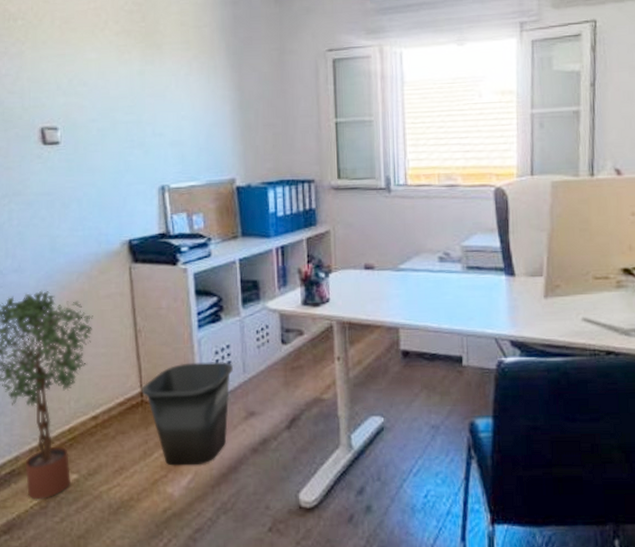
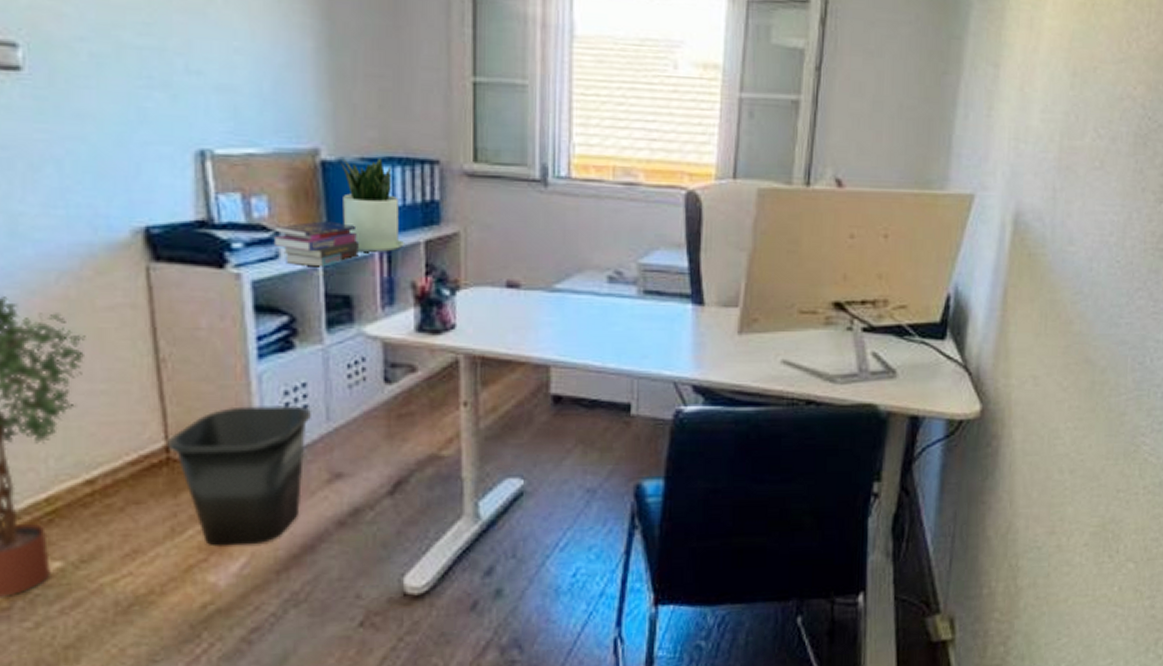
books: none [208,228,262,261] -> present [275,221,359,267]
planter: none [249,181,293,250] -> present [341,158,405,254]

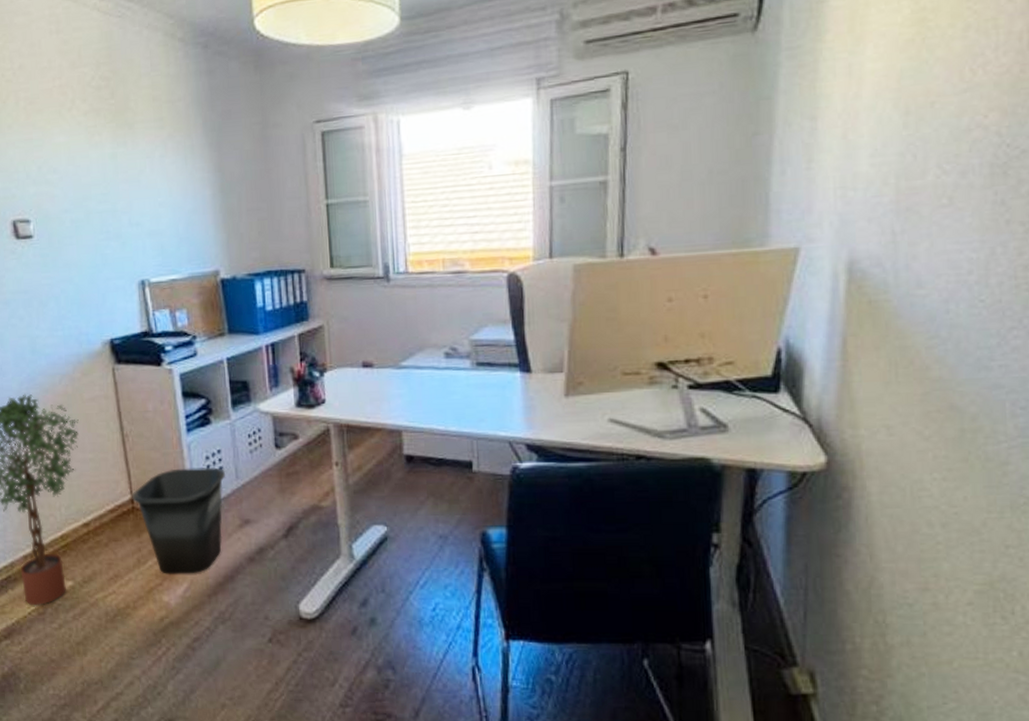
books: present [275,221,359,267] -> none [192,324,251,361]
planter: present [341,158,405,254] -> none [235,272,284,348]

